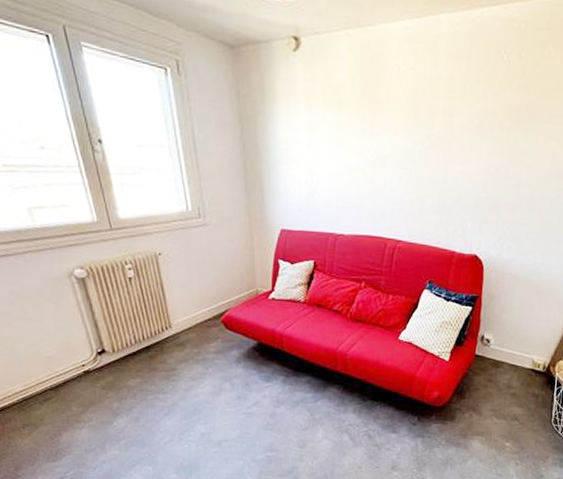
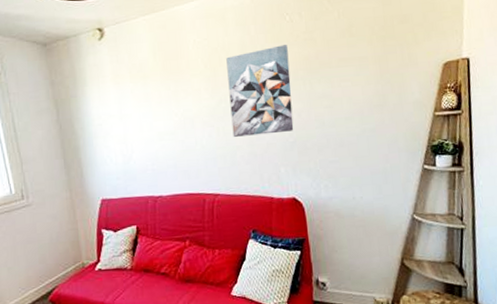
wall art: none [424,88,499,186] -> present [226,45,294,137]

